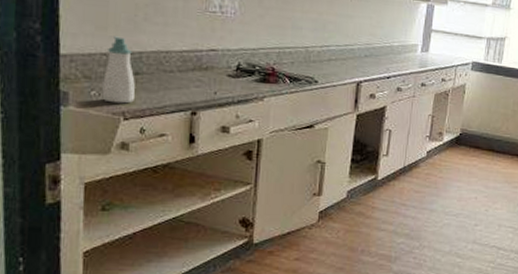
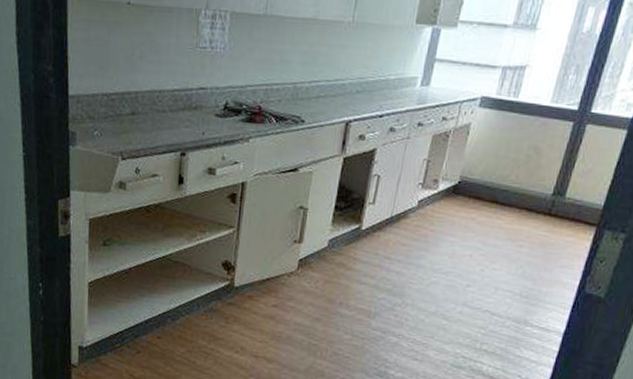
soap bottle: present [102,36,135,104] -> none [103,76,132,144]

